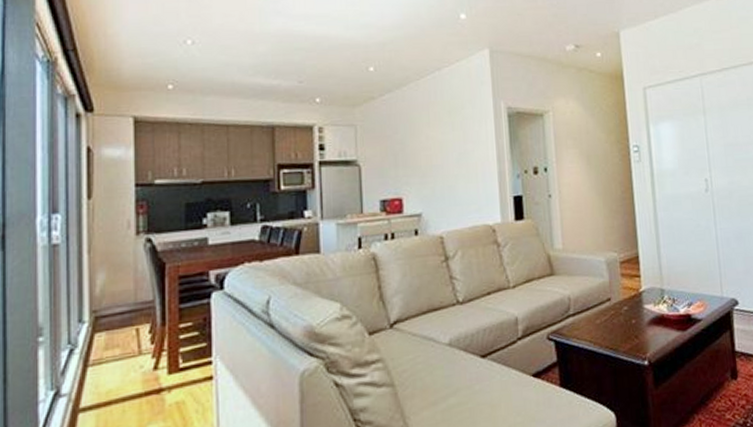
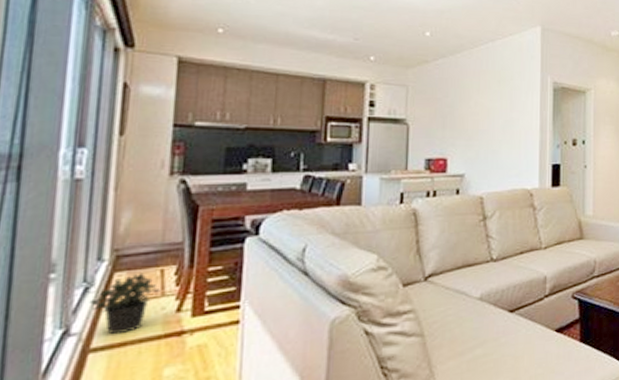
potted plant: none [74,332,138,395] -> present [89,273,161,335]

